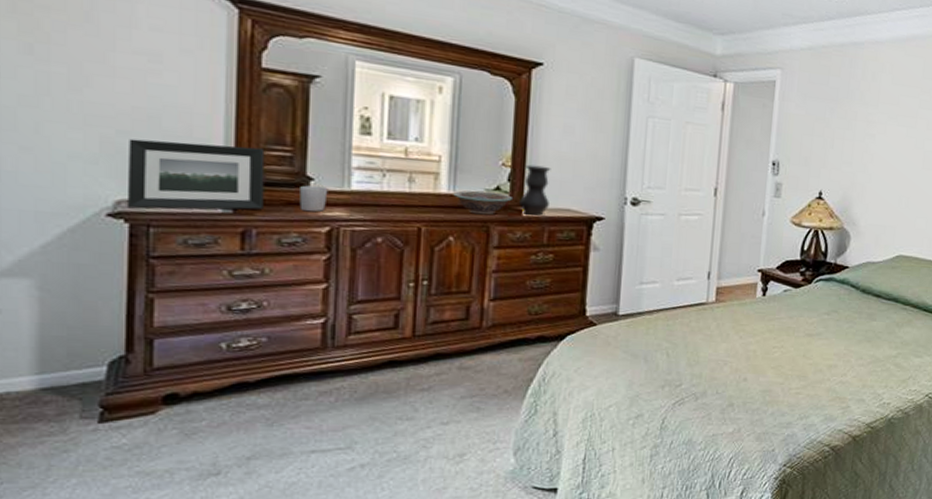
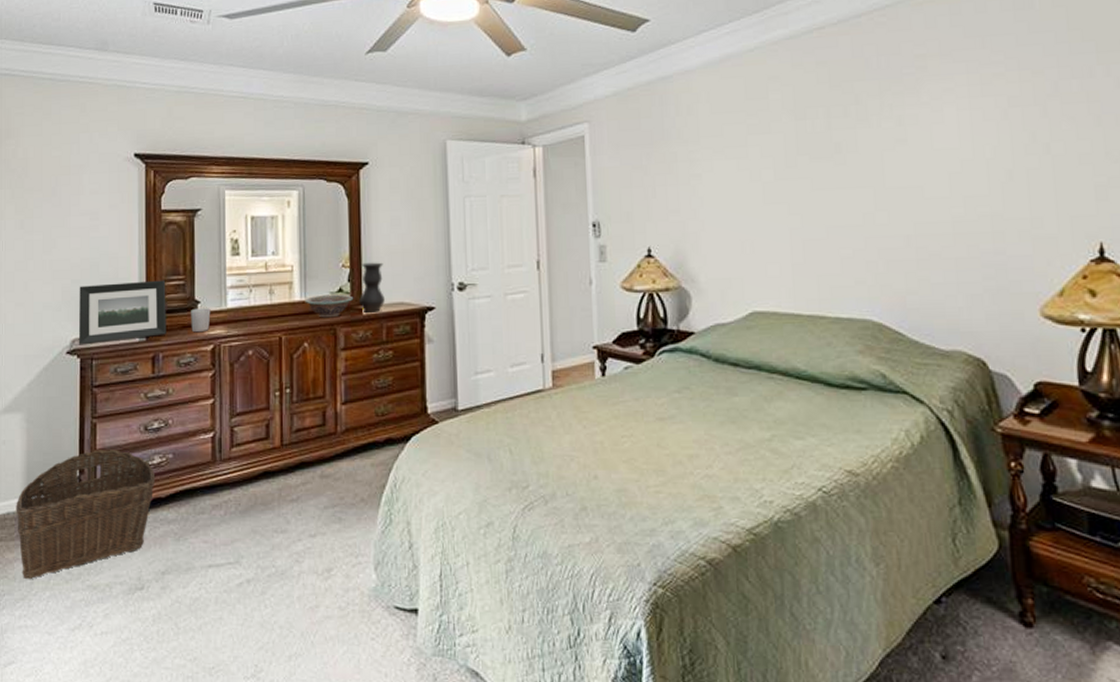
wicker basket: none [21,328,242,467] -> present [16,450,156,580]

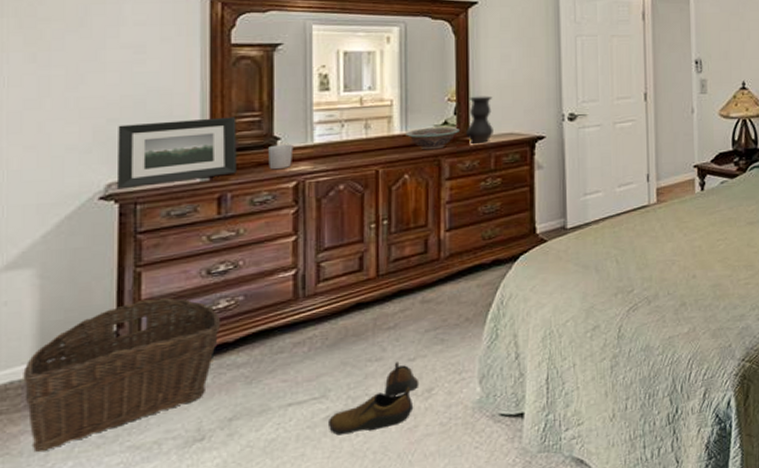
shoe: none [241,536,320,604] -> present [327,362,419,436]

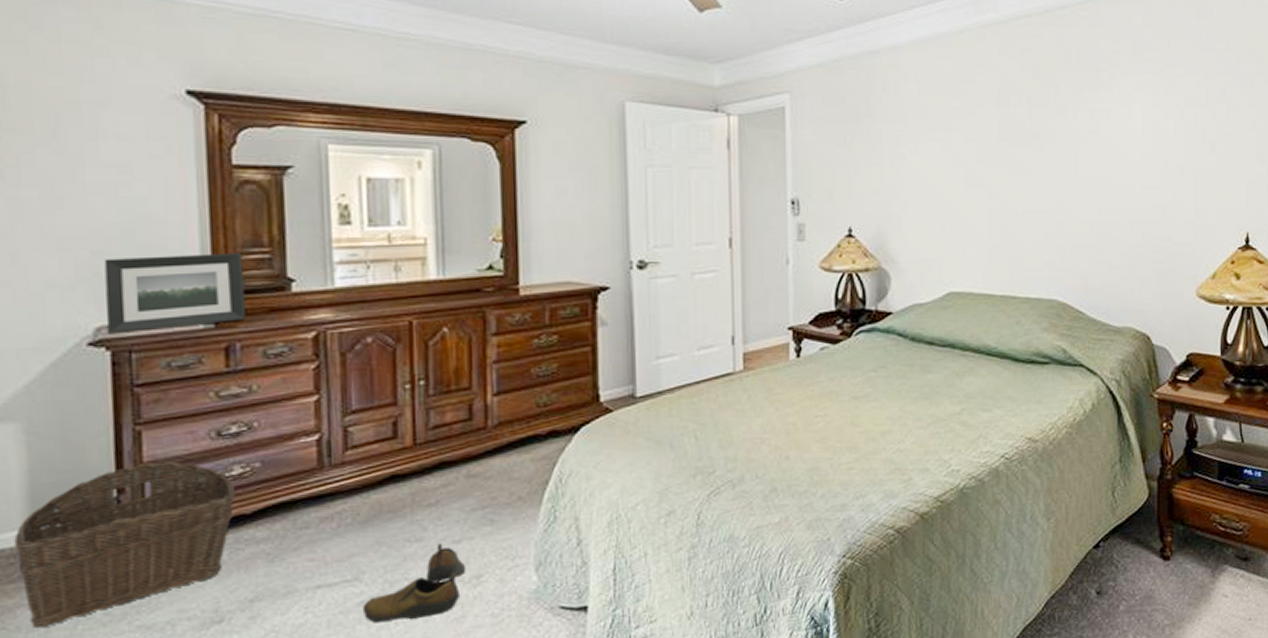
candle holder: present [268,144,294,170] -> none [282,287,311,317]
decorative bowl: present [405,126,461,150] -> none [443,272,508,299]
vase: present [466,96,493,144] -> none [515,236,548,293]

